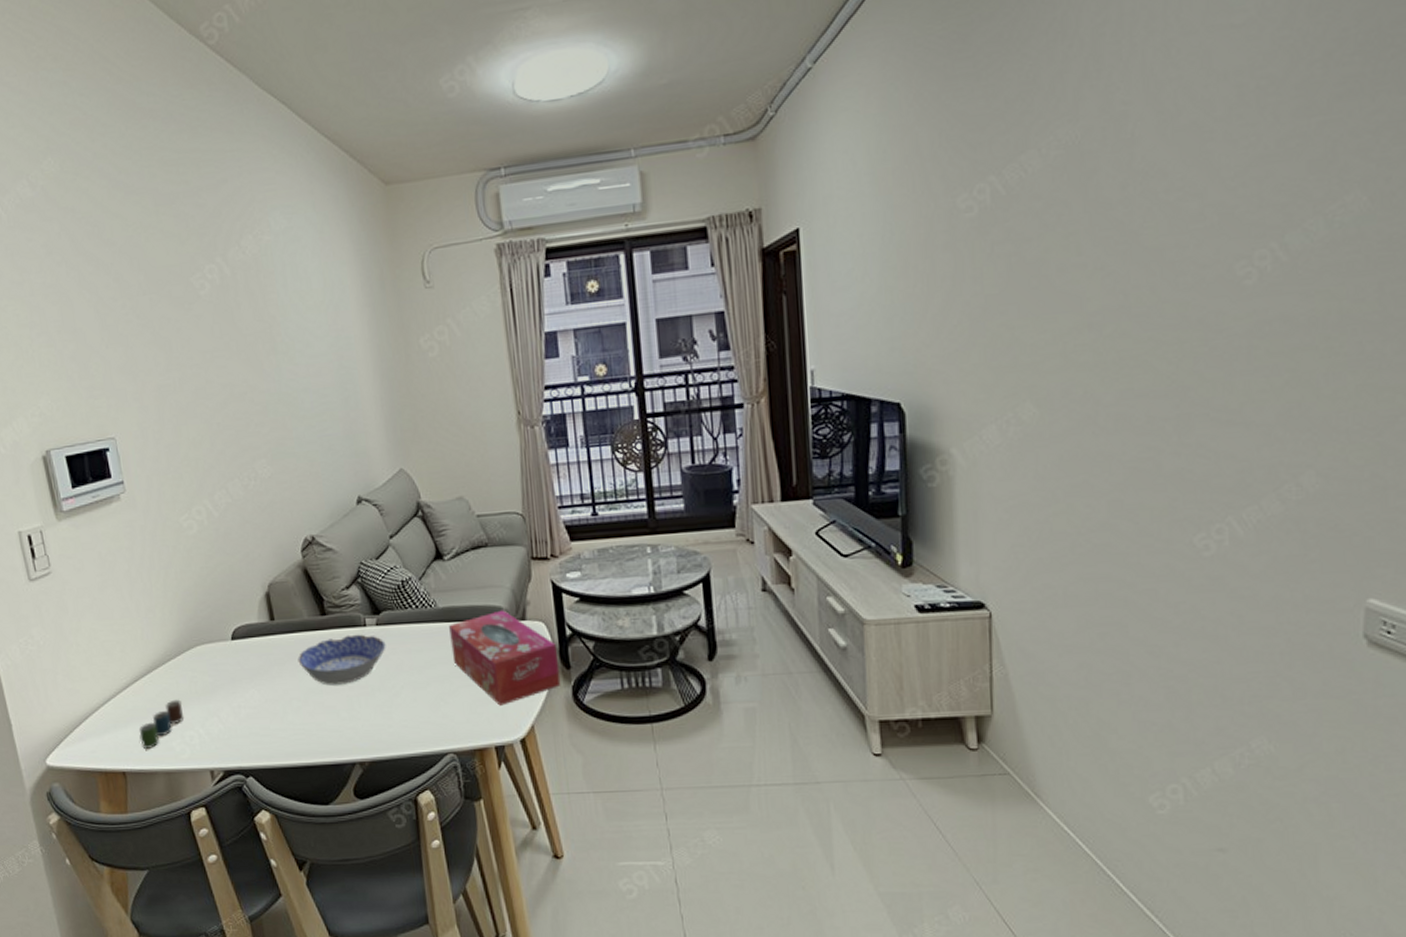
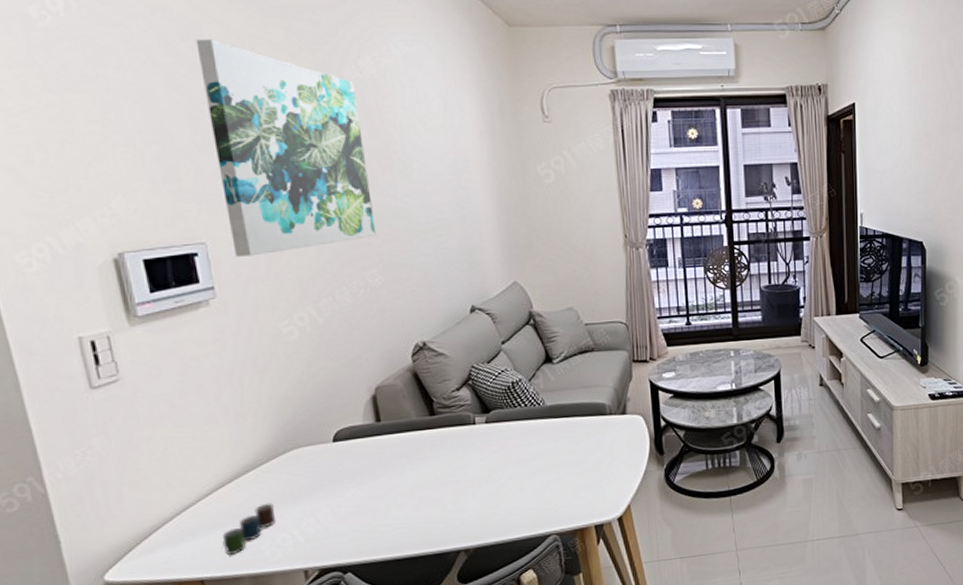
wall art: none [100,234,264,451] -> present [195,39,377,257]
bowl: present [298,634,386,685] -> none [404,431,495,481]
tissue box: present [449,610,561,706] -> none [556,406,655,490]

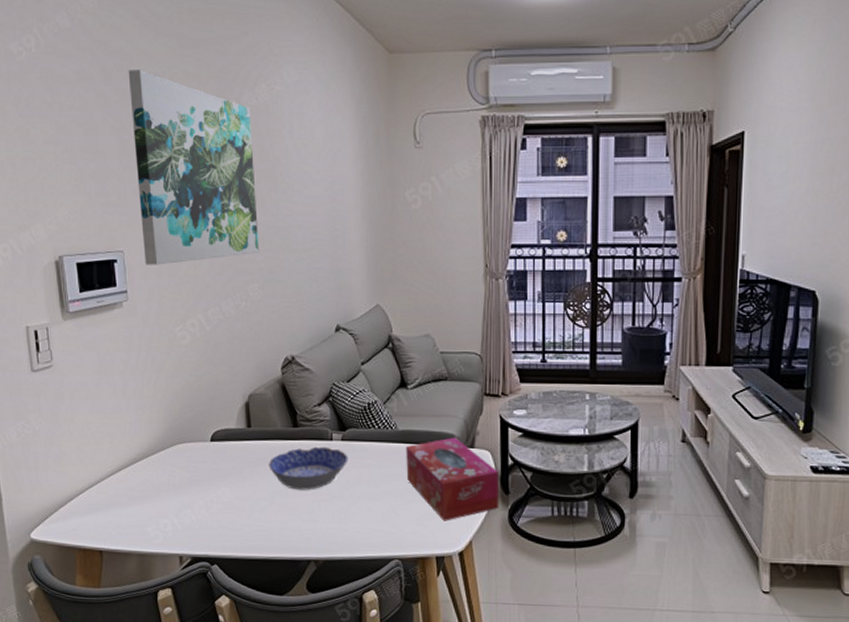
cup: present [222,503,277,555] -> none [118,490,161,532]
bowl: none [404,431,495,481] -> present [268,446,348,490]
tissue box: none [556,406,655,490] -> present [406,437,500,521]

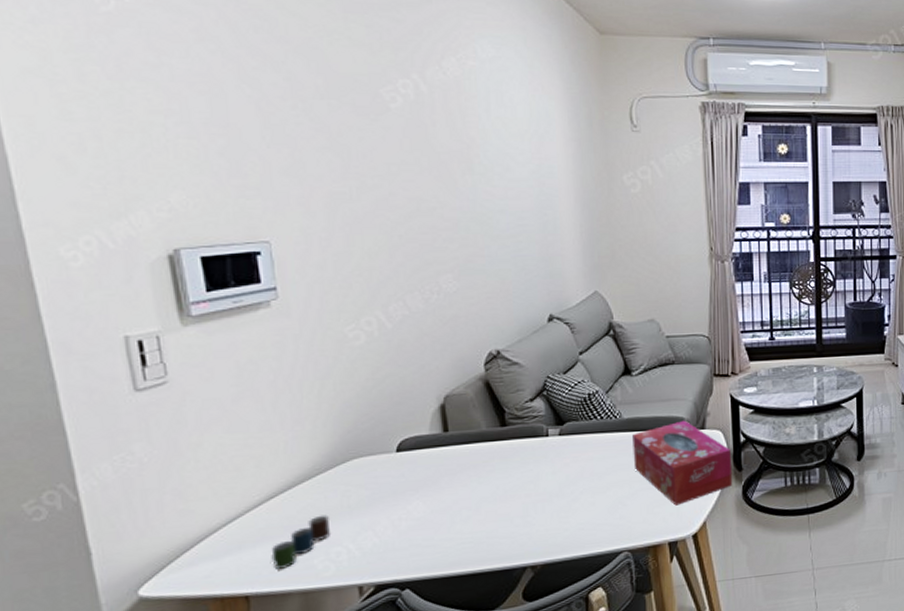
cup: none [118,490,161,532] -> present [271,515,332,569]
wall art: present [128,69,260,265] -> none [270,32,453,257]
bowl: present [268,446,348,490] -> none [471,444,568,494]

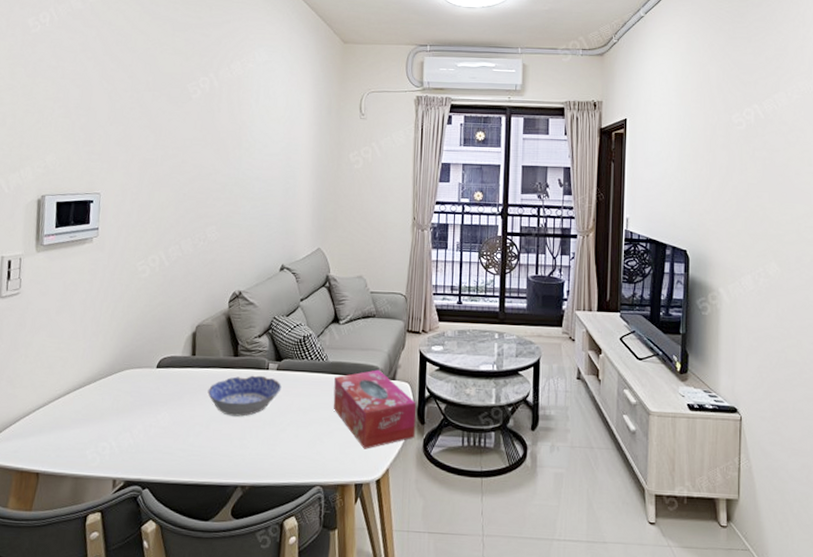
cup: present [271,515,332,569] -> none [59,413,103,454]
bowl: none [471,444,568,494] -> present [207,375,282,417]

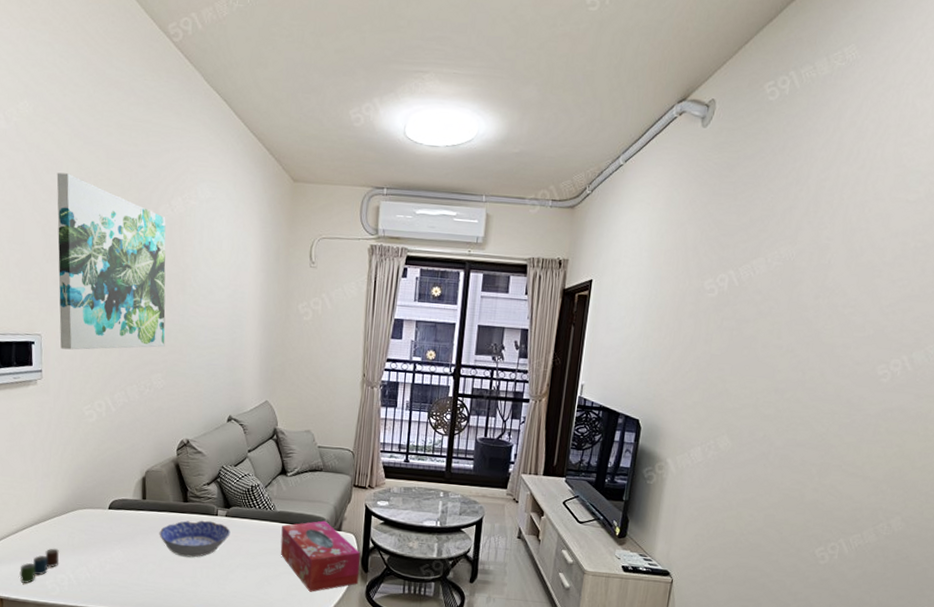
cup: none [59,413,103,454] -> present [19,548,60,583]
wall art: none [118,44,225,207] -> present [56,172,166,350]

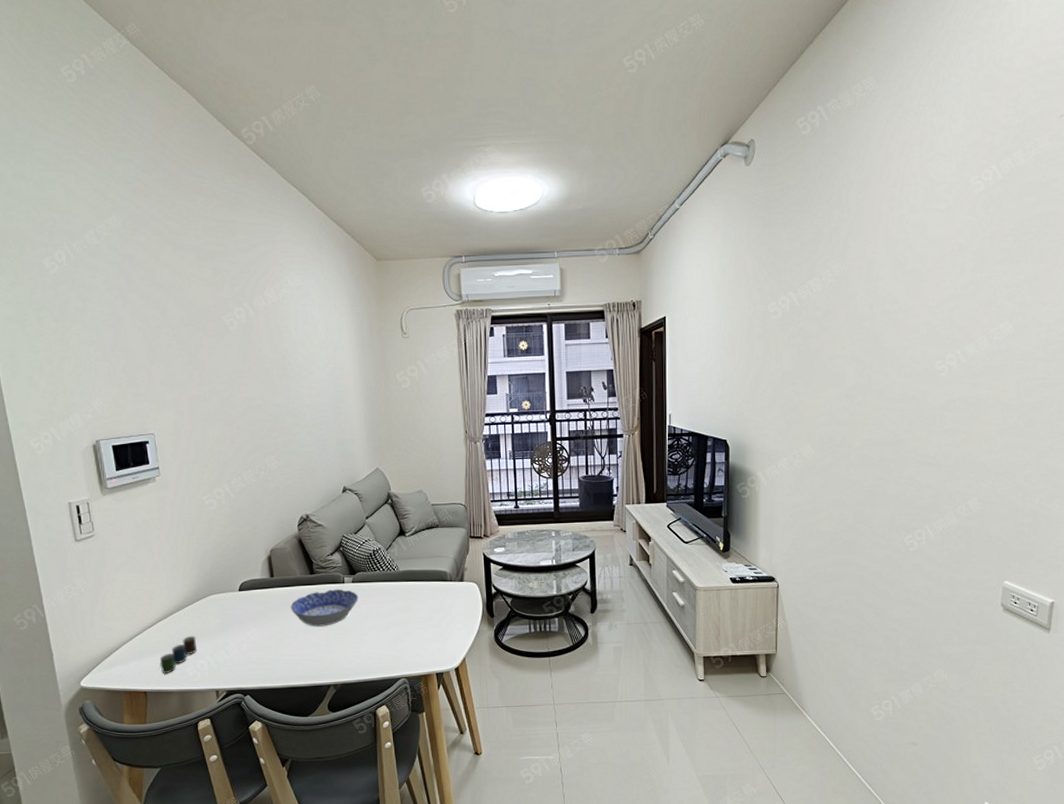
wall art: present [56,172,166,350] -> none [151,279,274,445]
tissue box: present [280,520,360,592] -> none [407,574,487,643]

